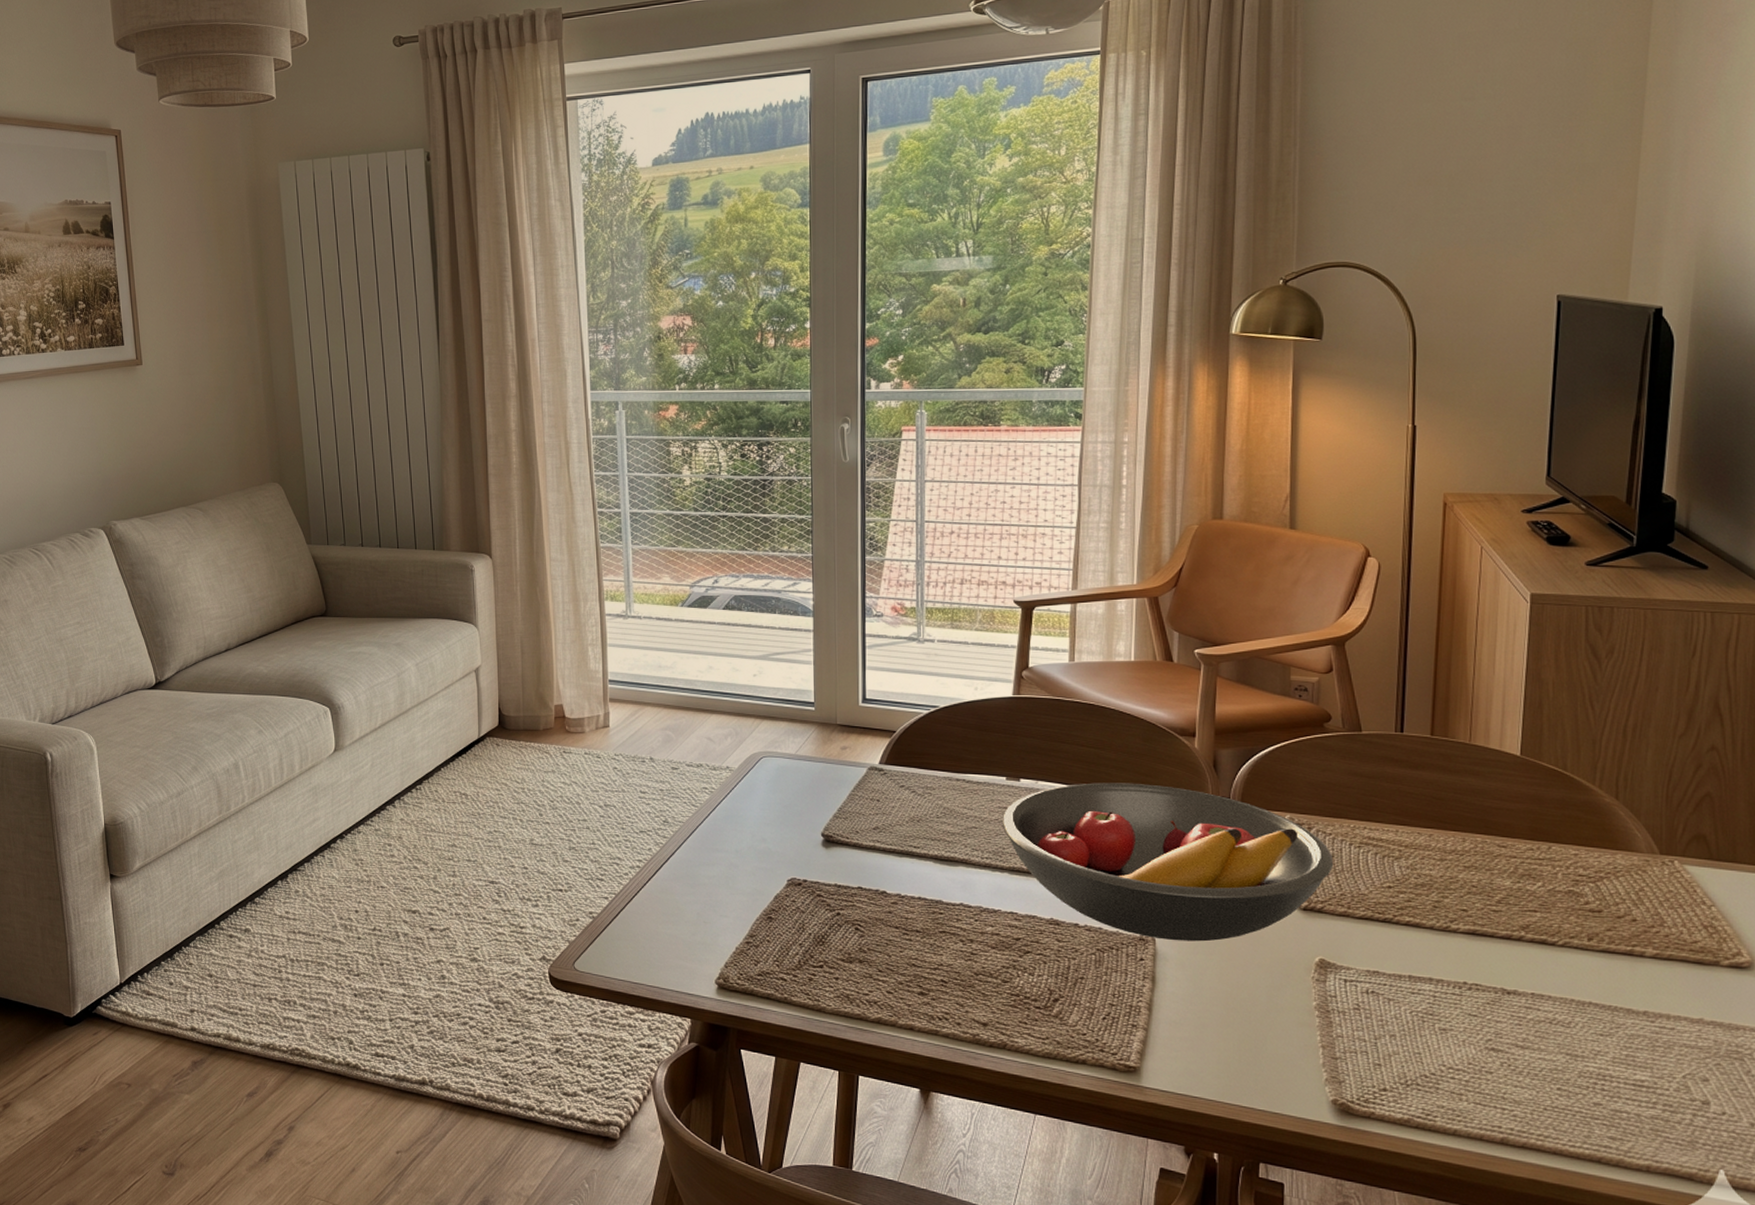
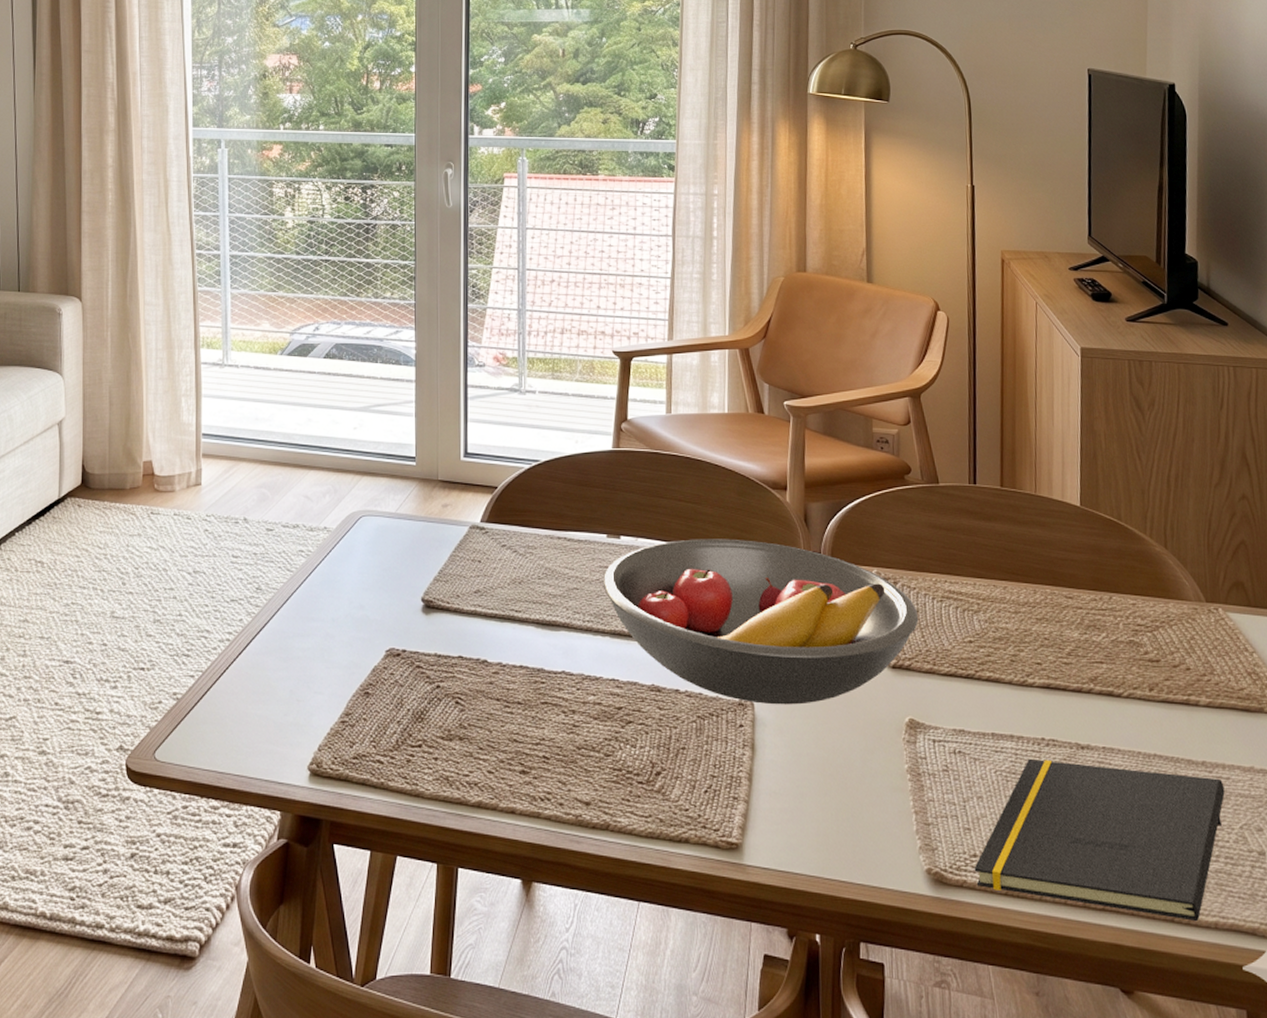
notepad: none [1383,1001,1668,1164] -> present [974,758,1225,922]

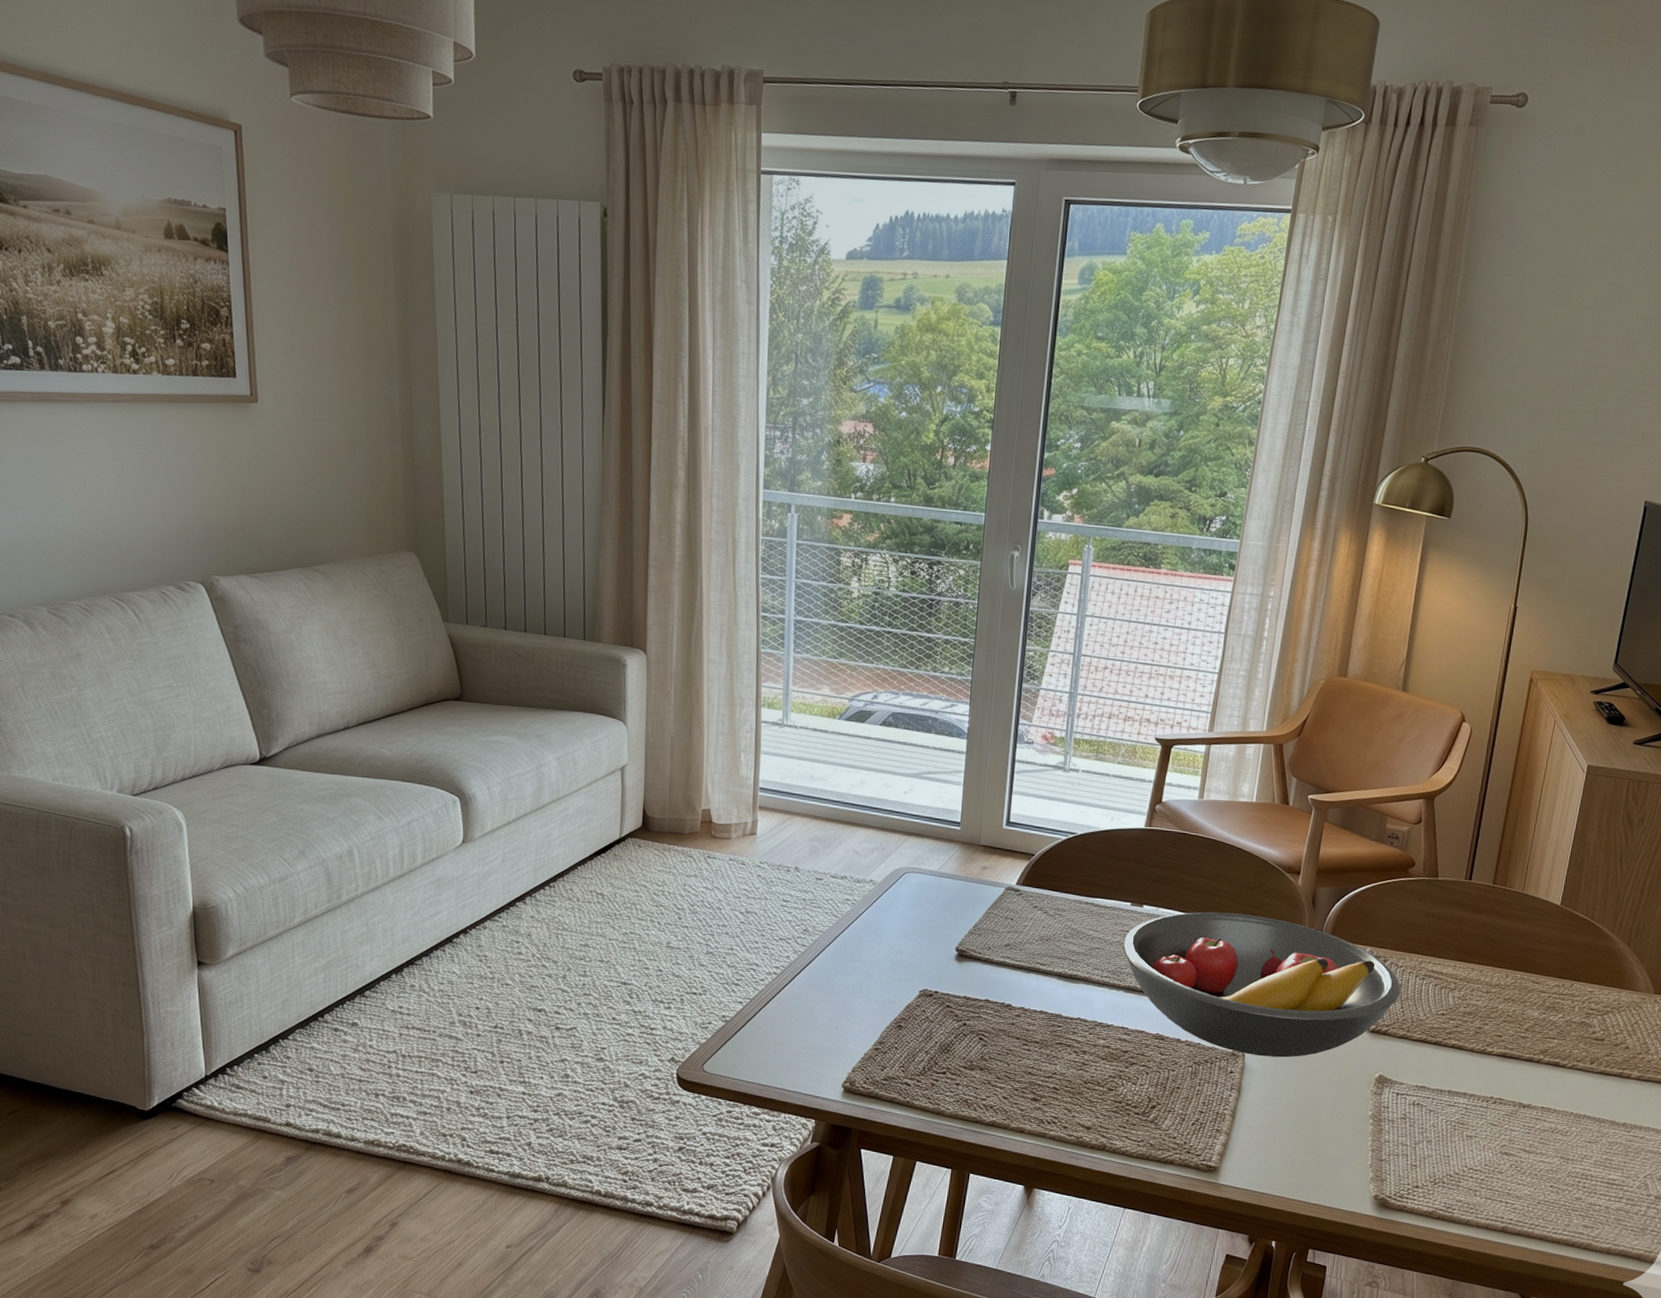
notepad: present [974,758,1225,922] -> none [1414,1112,1638,1247]

